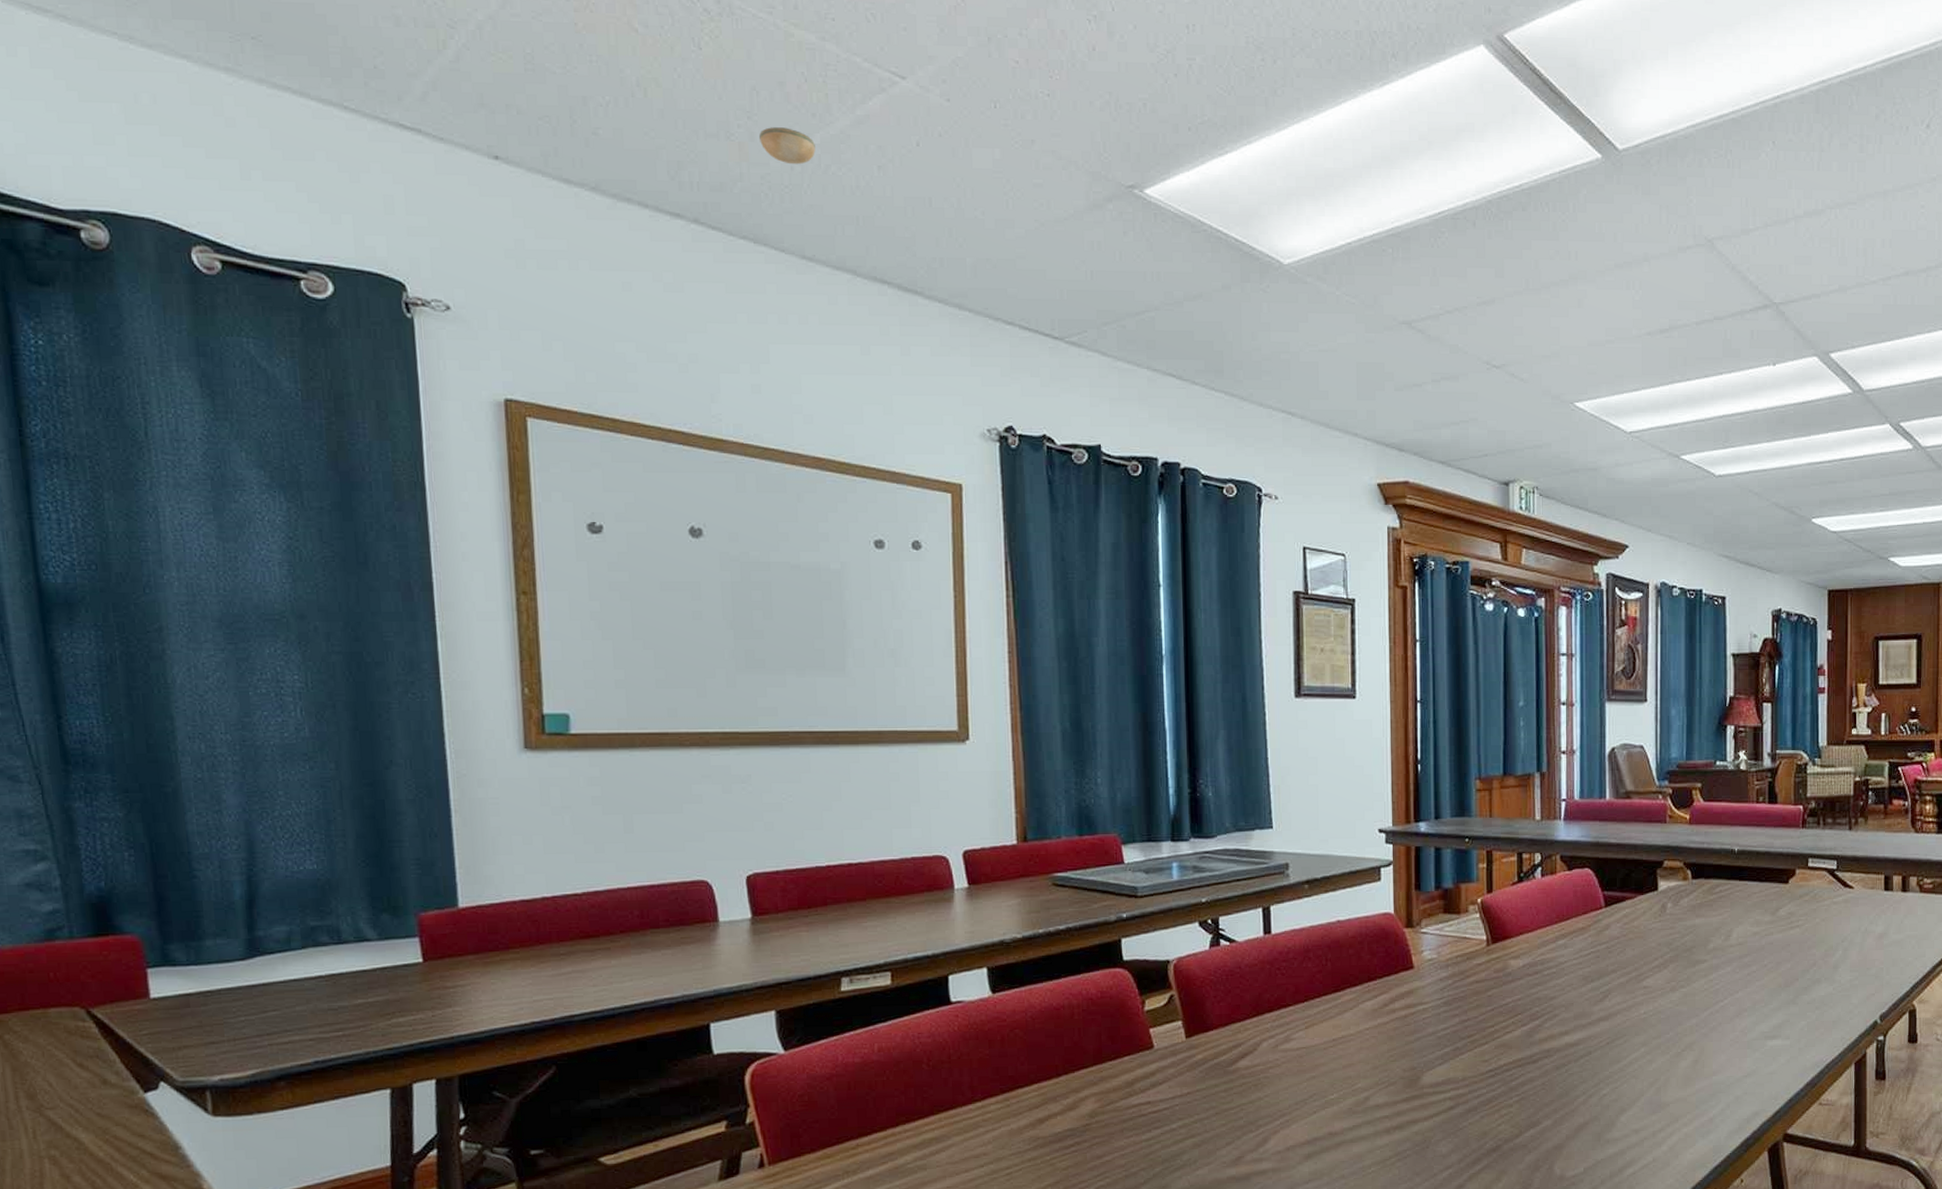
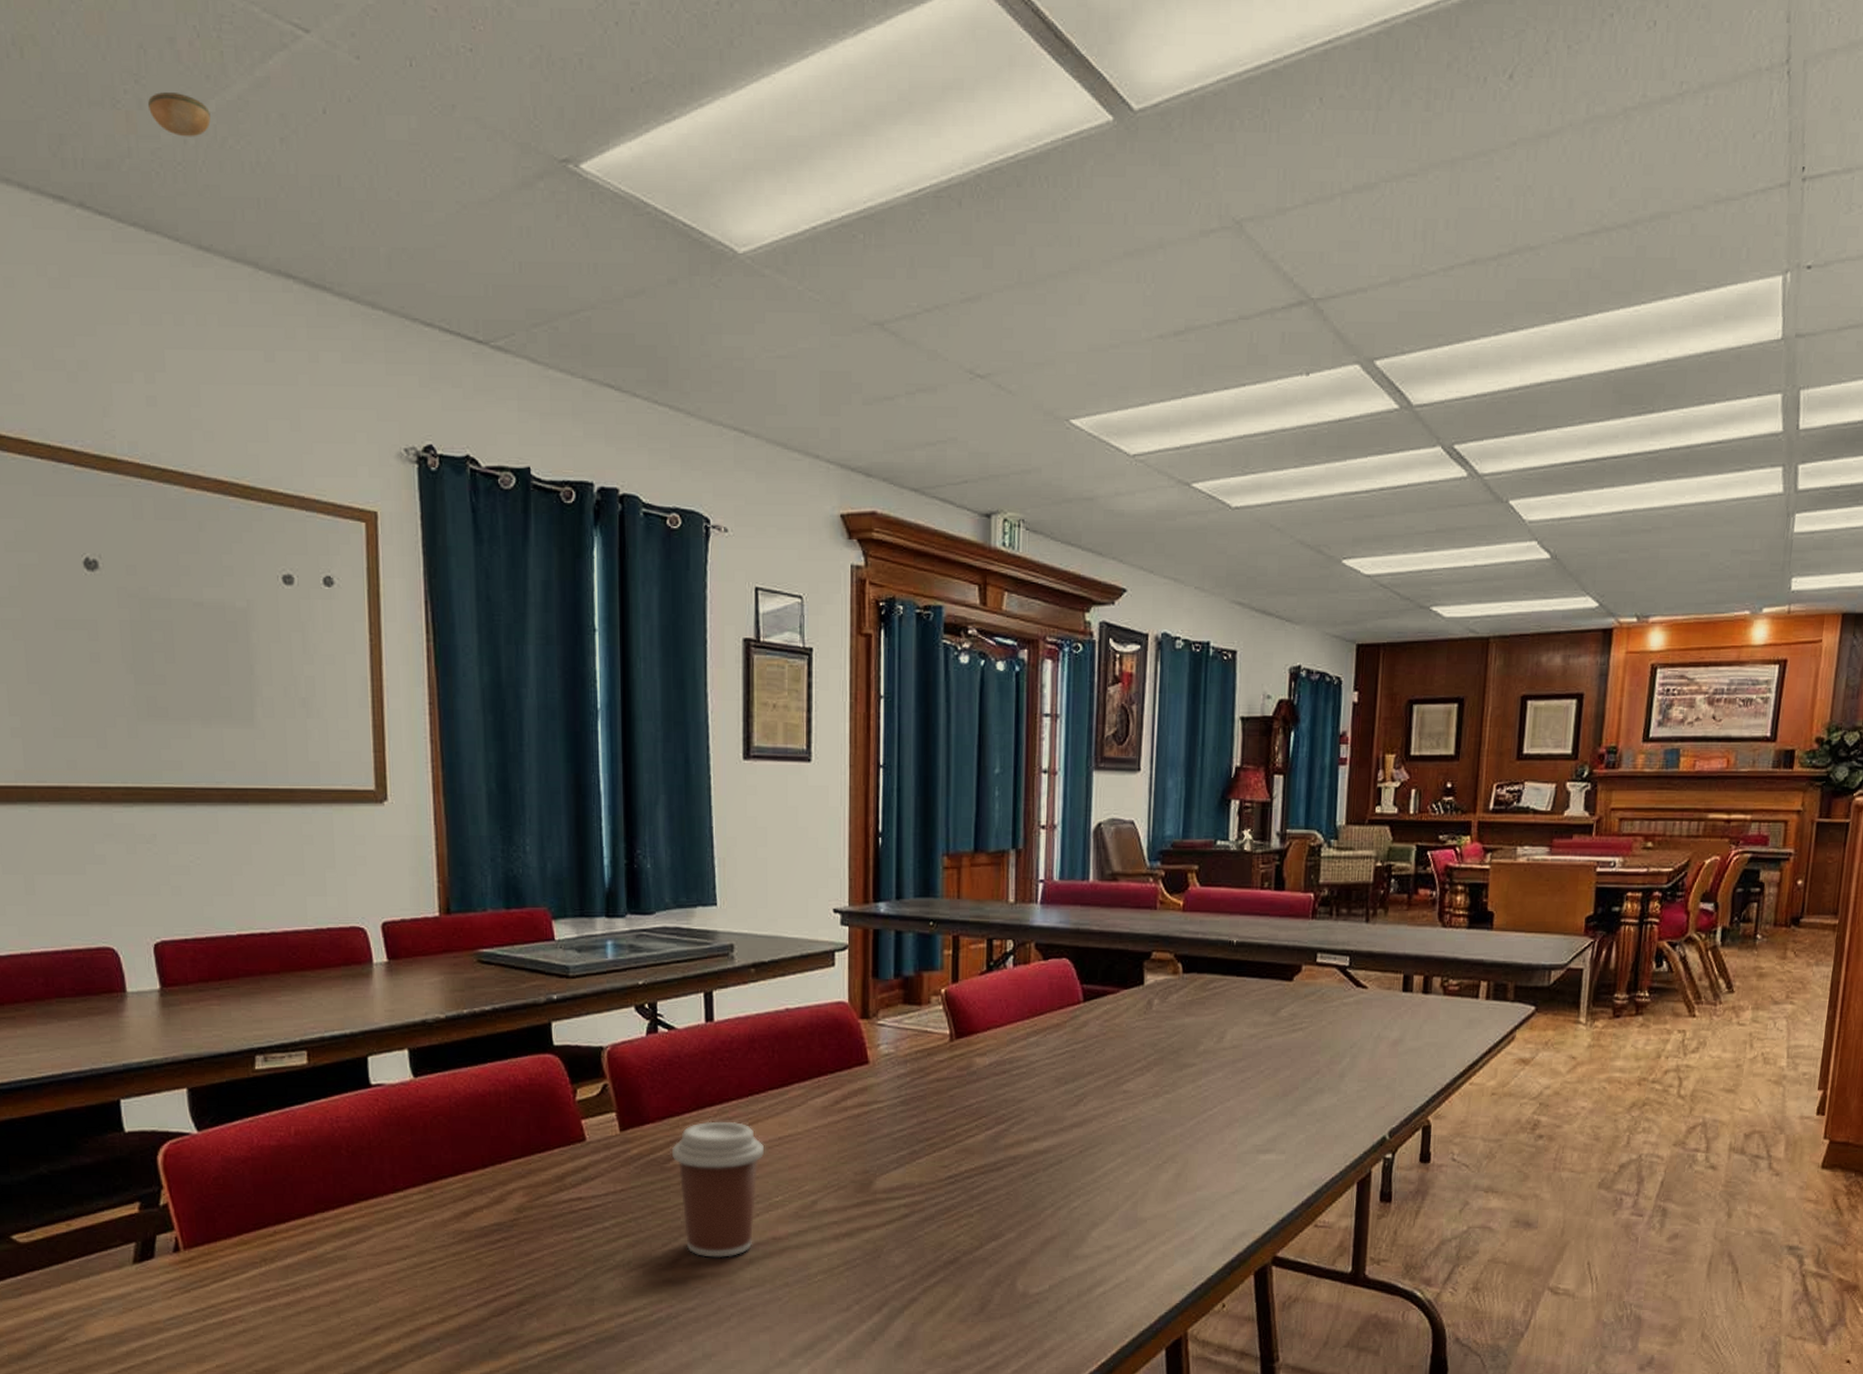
coffee cup: none [1233,1025,1320,1154] -> present [671,1121,765,1258]

